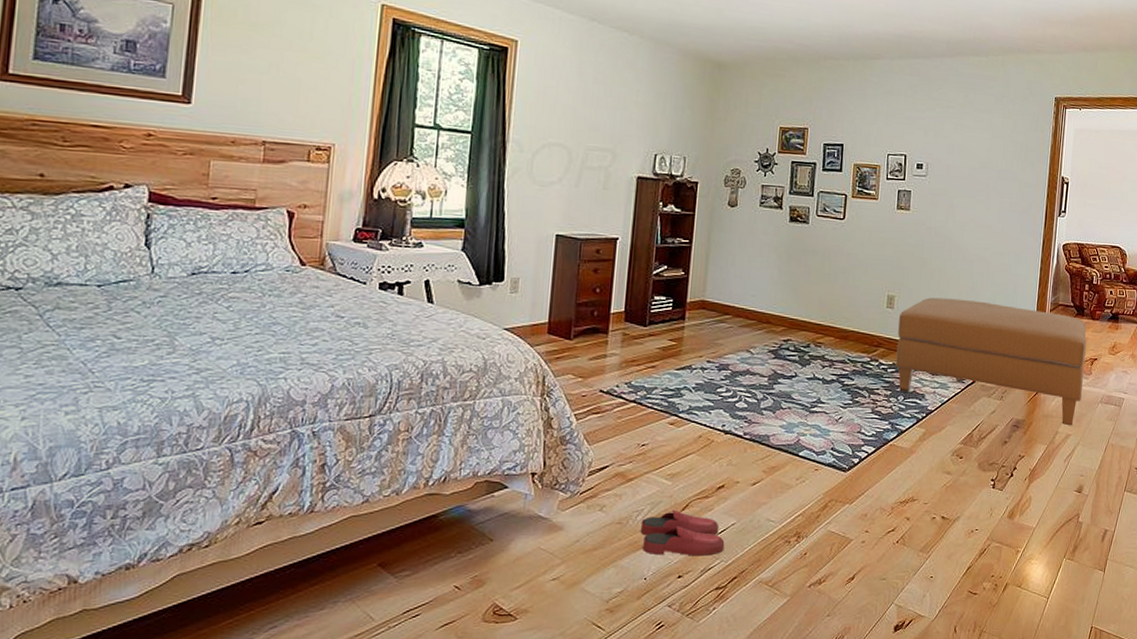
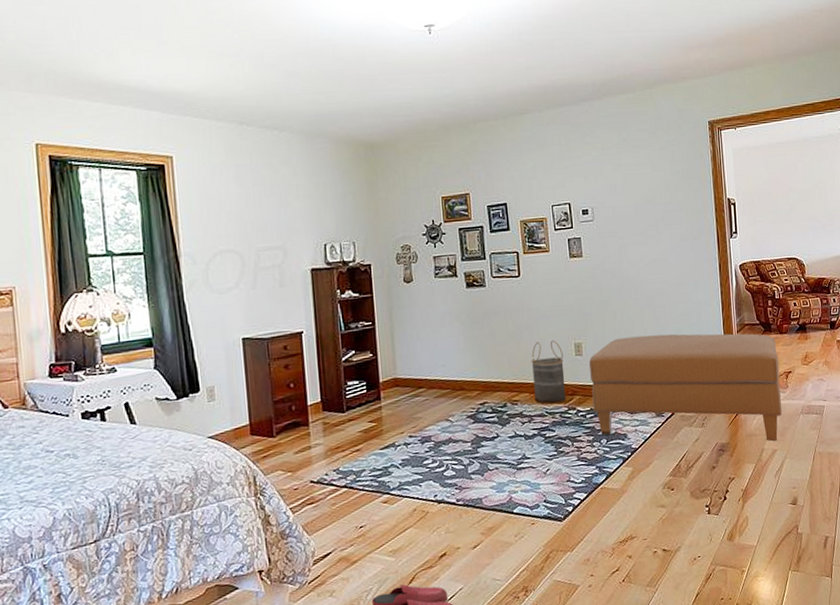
basket: none [838,287,875,354] -> present [531,340,567,405]

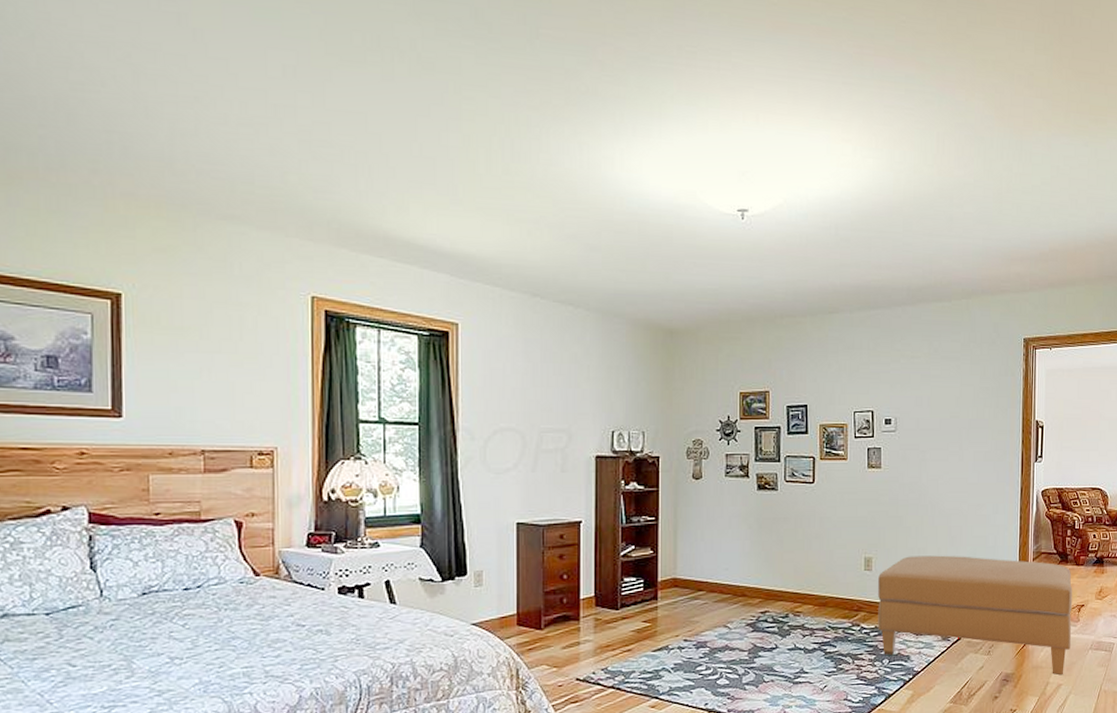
basket: present [531,340,567,405] -> none [817,552,852,620]

